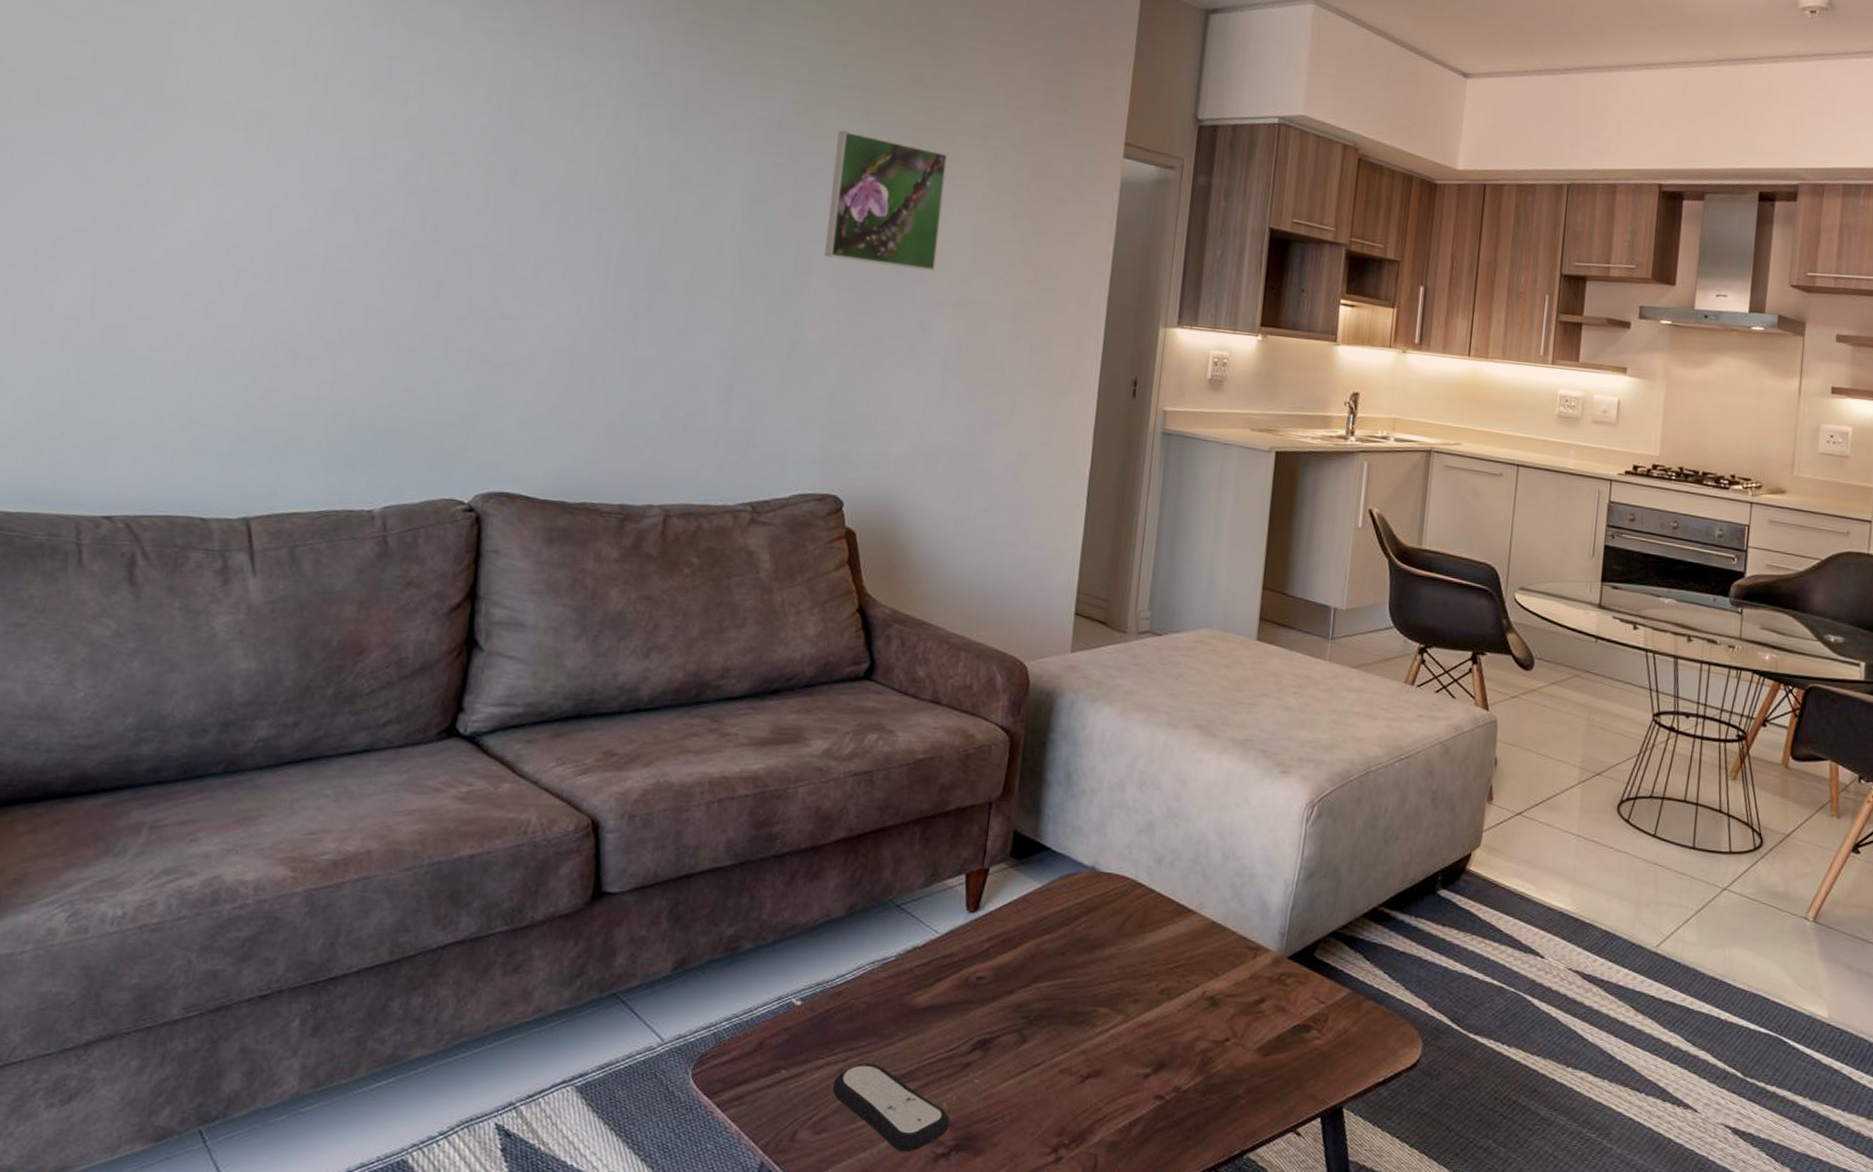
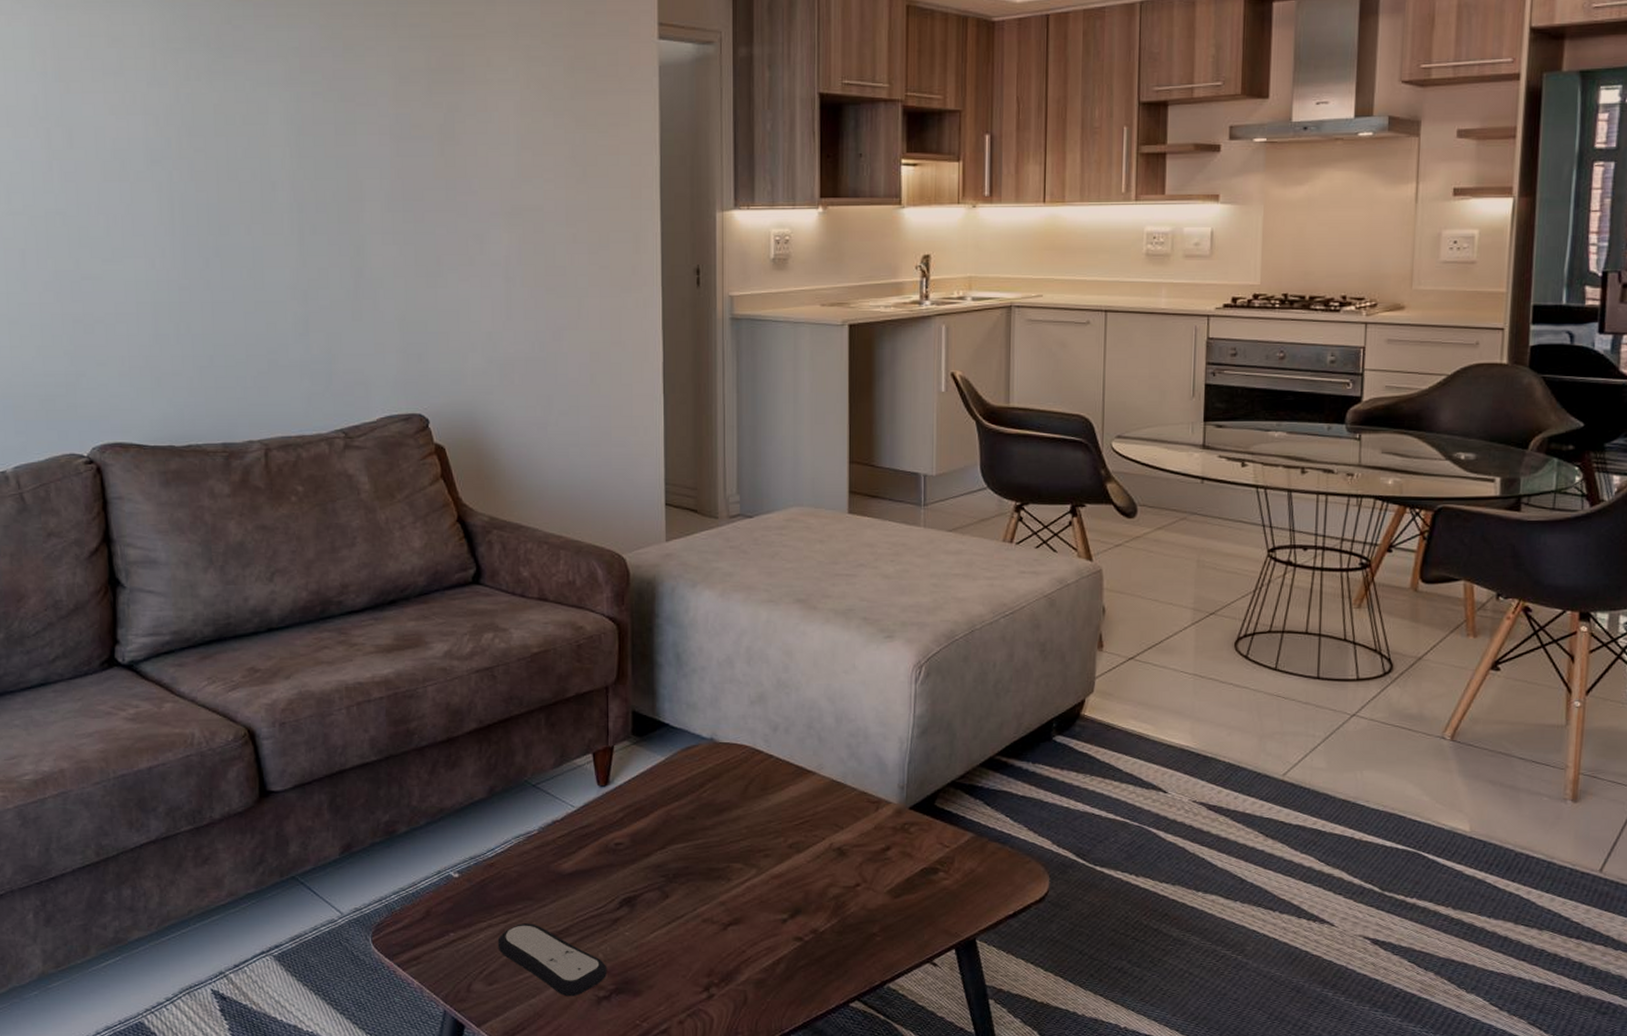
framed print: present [824,130,948,272] -> none [369,50,483,183]

